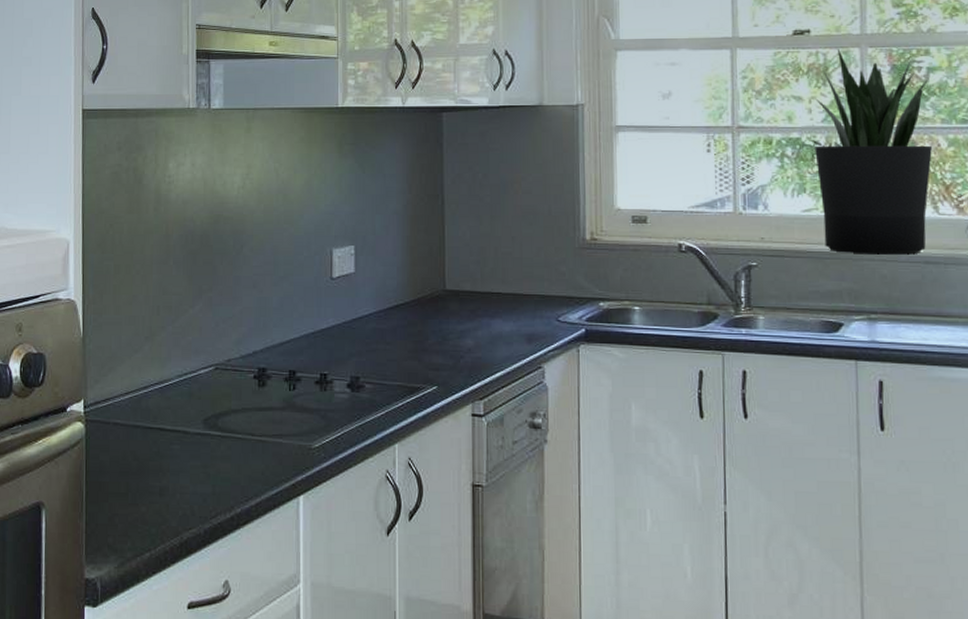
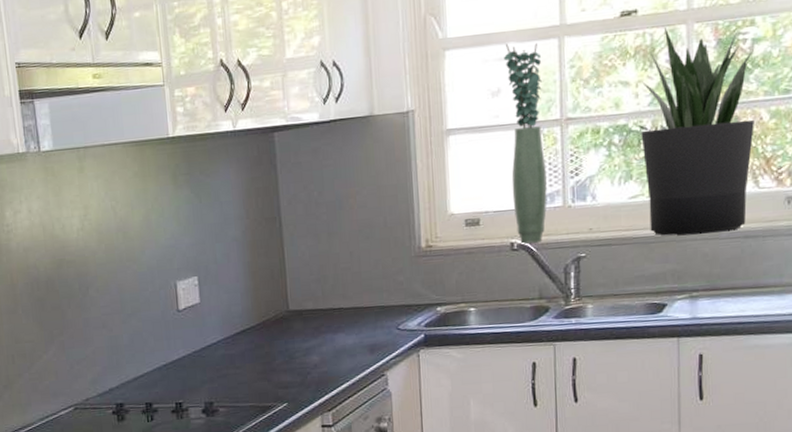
vase: none [676,50,717,247] -> present [504,43,547,244]

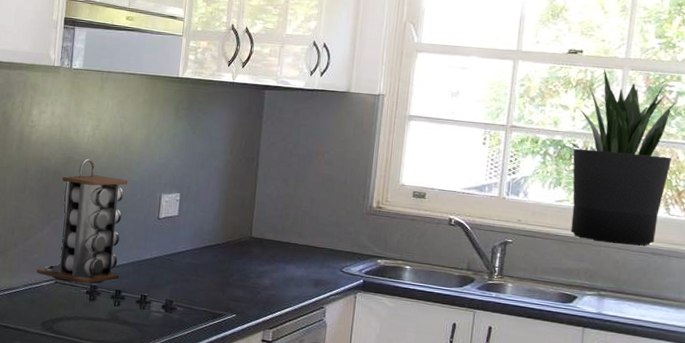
spice rack: none [50,256,147,406] -> present [37,158,129,284]
vase: present [504,43,547,244] -> none [456,57,497,223]

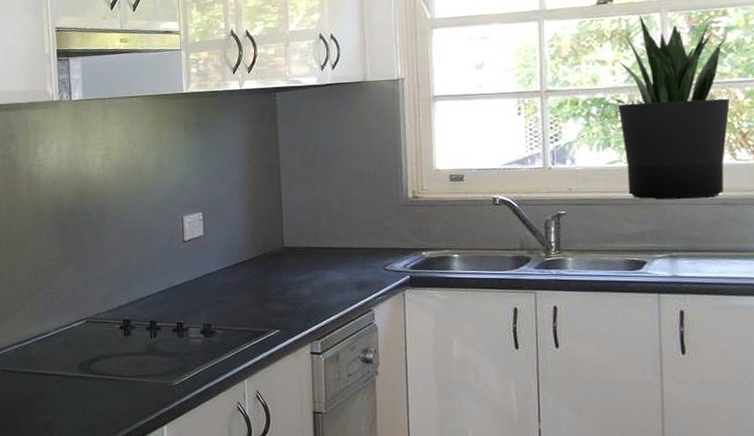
spice rack: present [37,158,129,284] -> none [66,190,152,319]

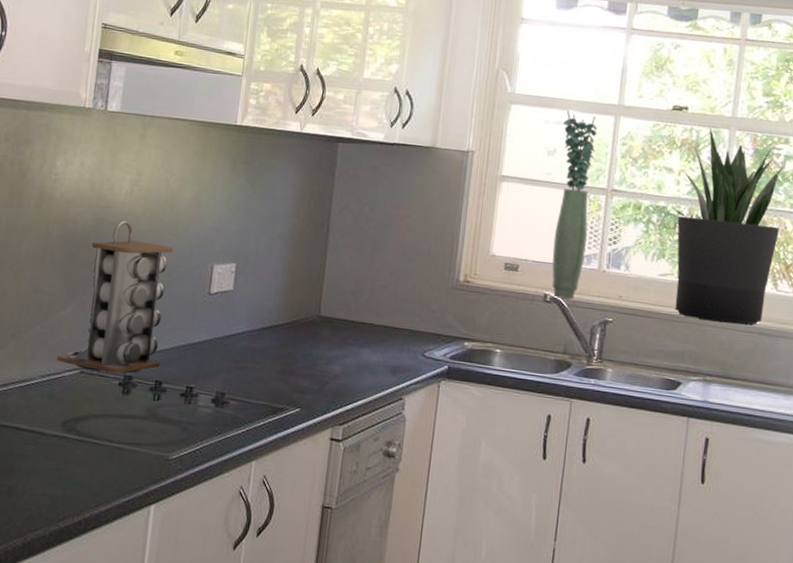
spice rack: none [66,190,152,319] -> present [57,220,174,374]
vase: none [487,25,528,200] -> present [552,110,597,299]

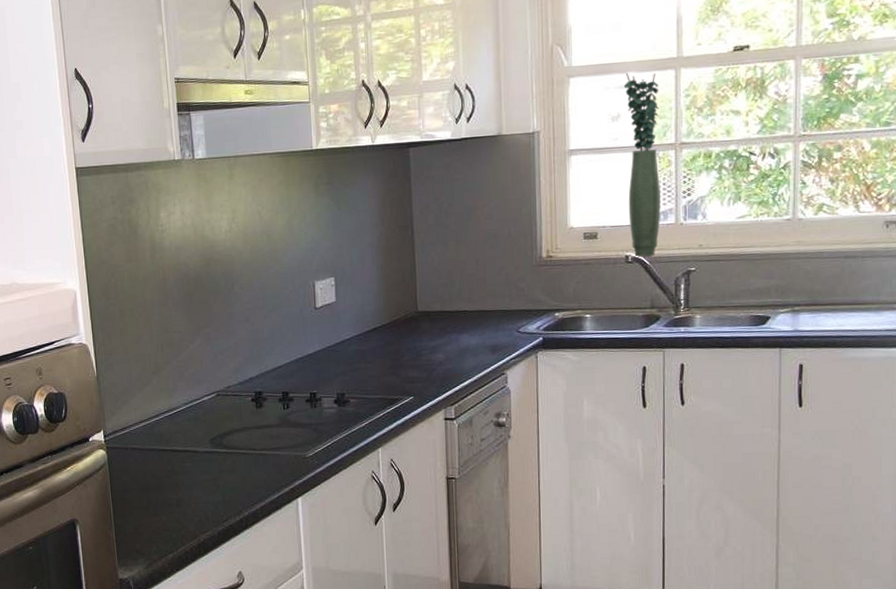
spice rack: present [57,220,174,374] -> none [195,256,284,393]
planter: present [675,128,785,325] -> none [750,62,857,254]

